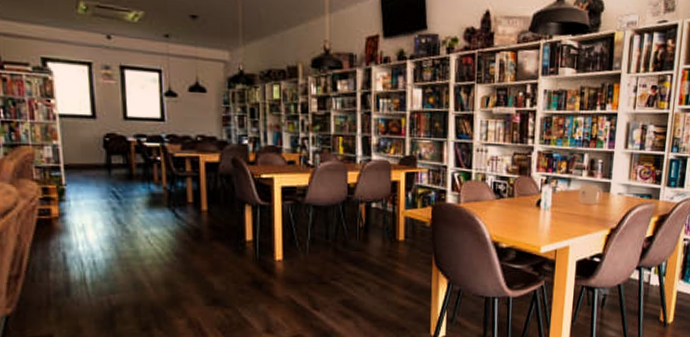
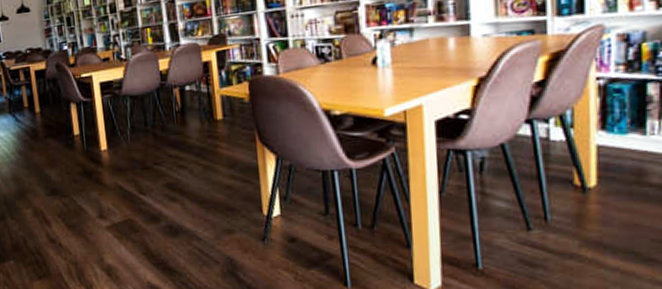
mug: present [578,183,604,205] -> none [426,29,462,56]

